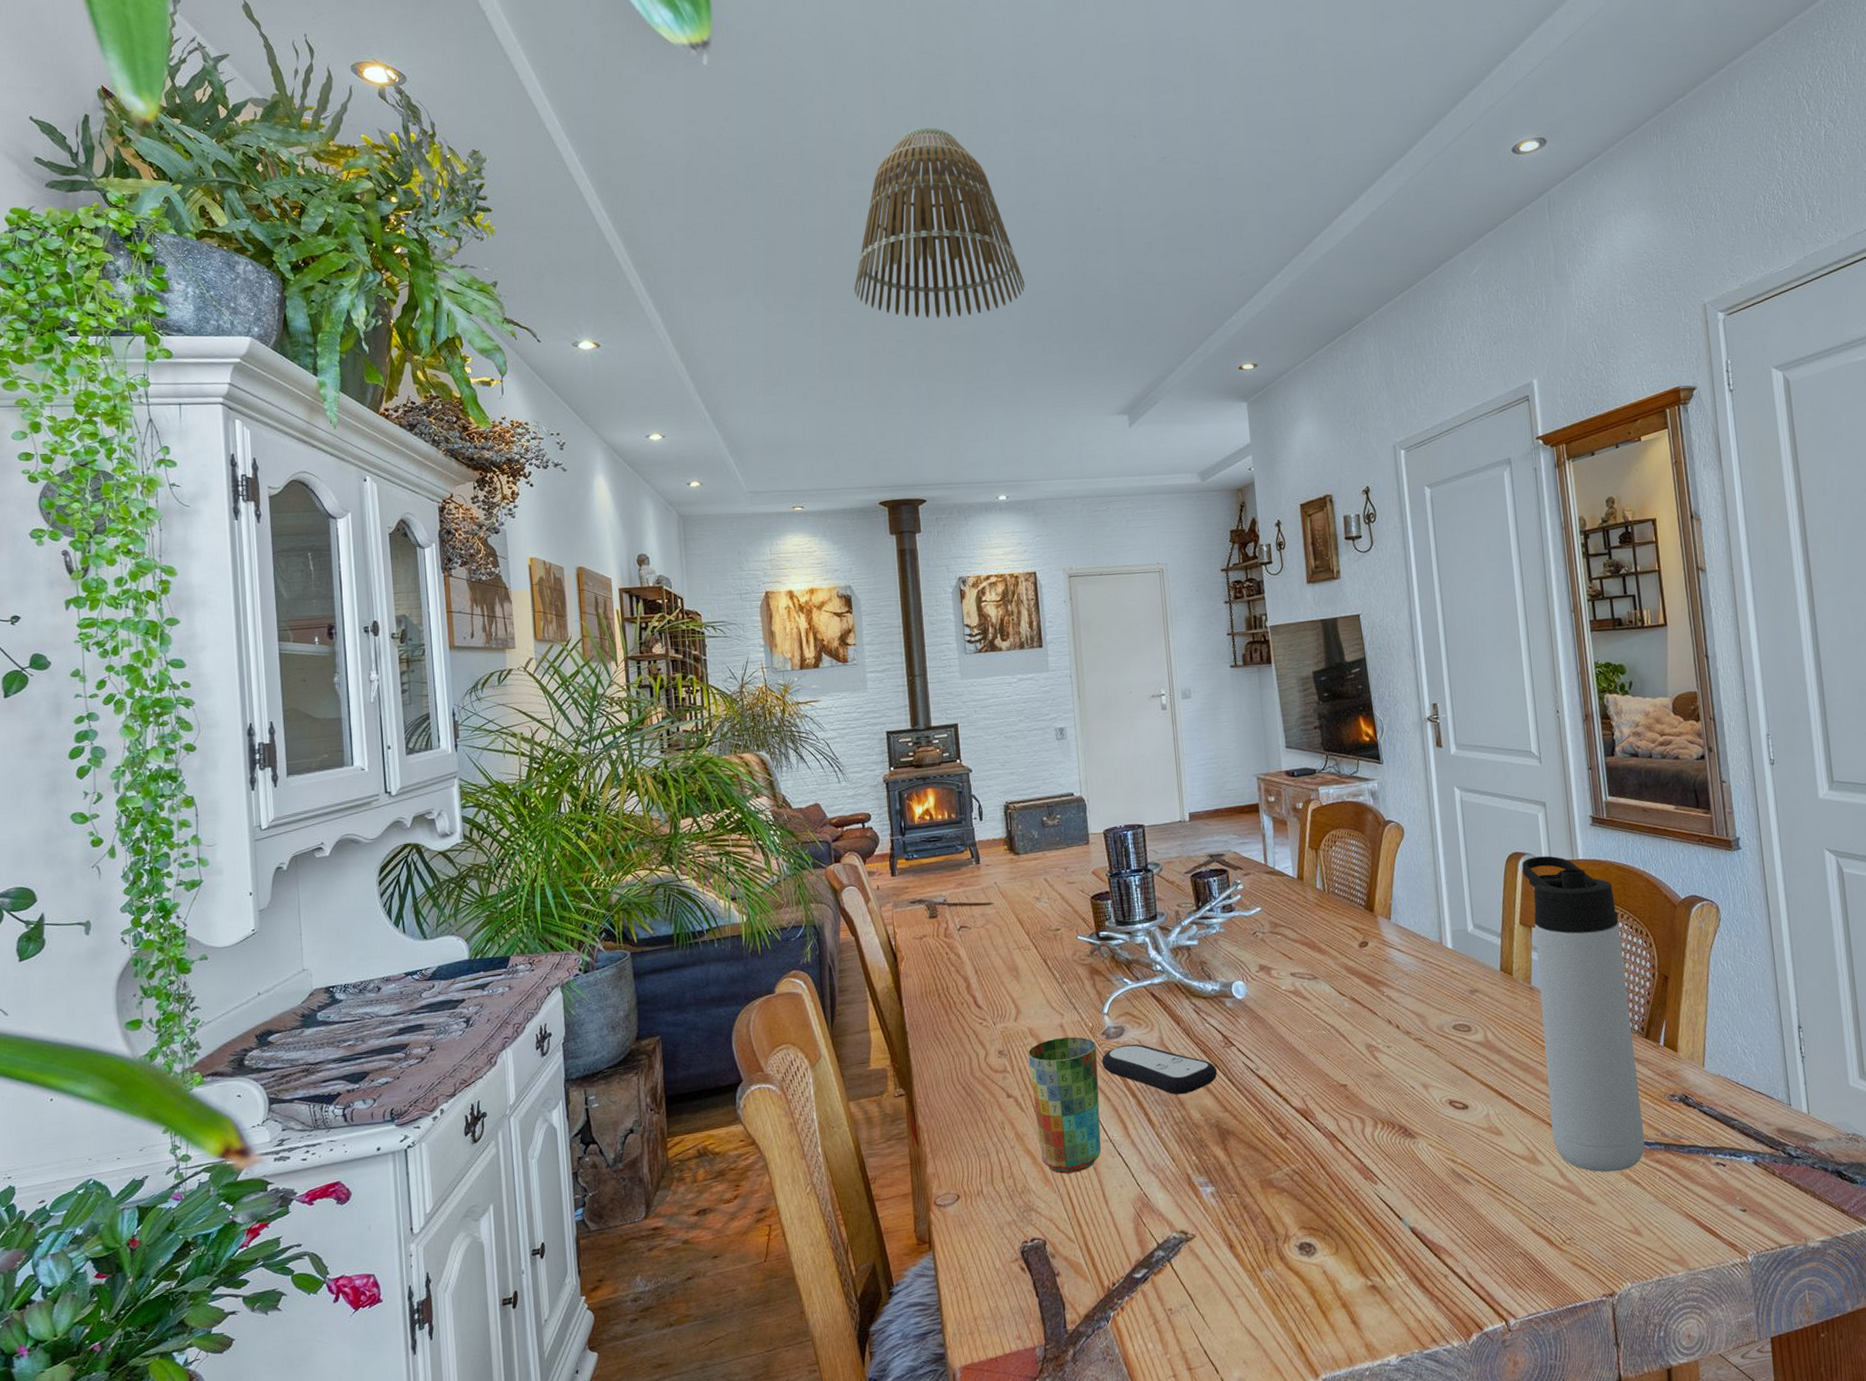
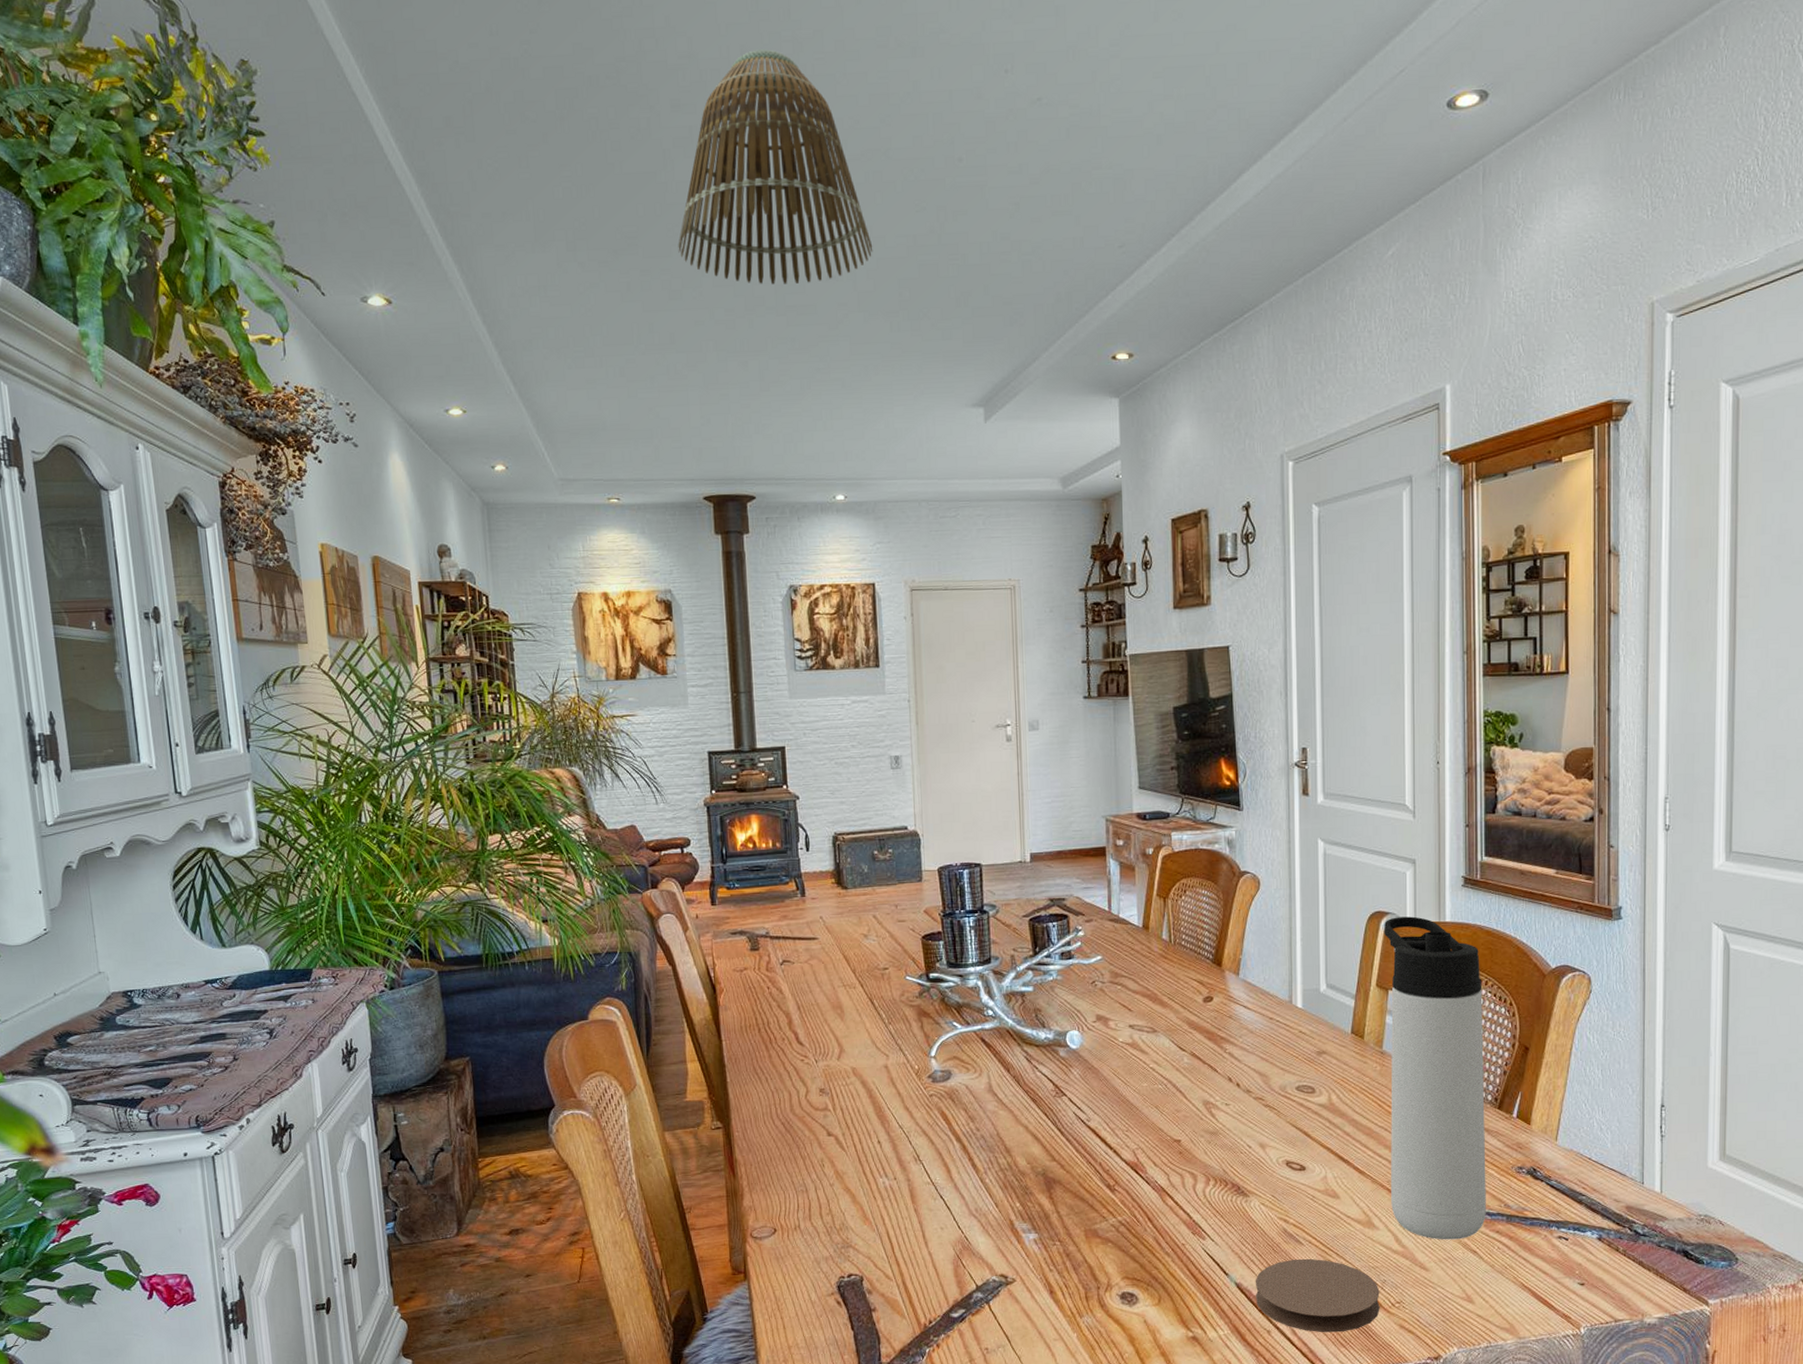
cup: present [1027,1037,1101,1174] -> none [850,1078,923,1213]
remote control: present [1101,1044,1218,1095] -> none [926,1088,1047,1142]
coaster: none [1428,1198,1552,1275] -> present [1255,1258,1380,1333]

